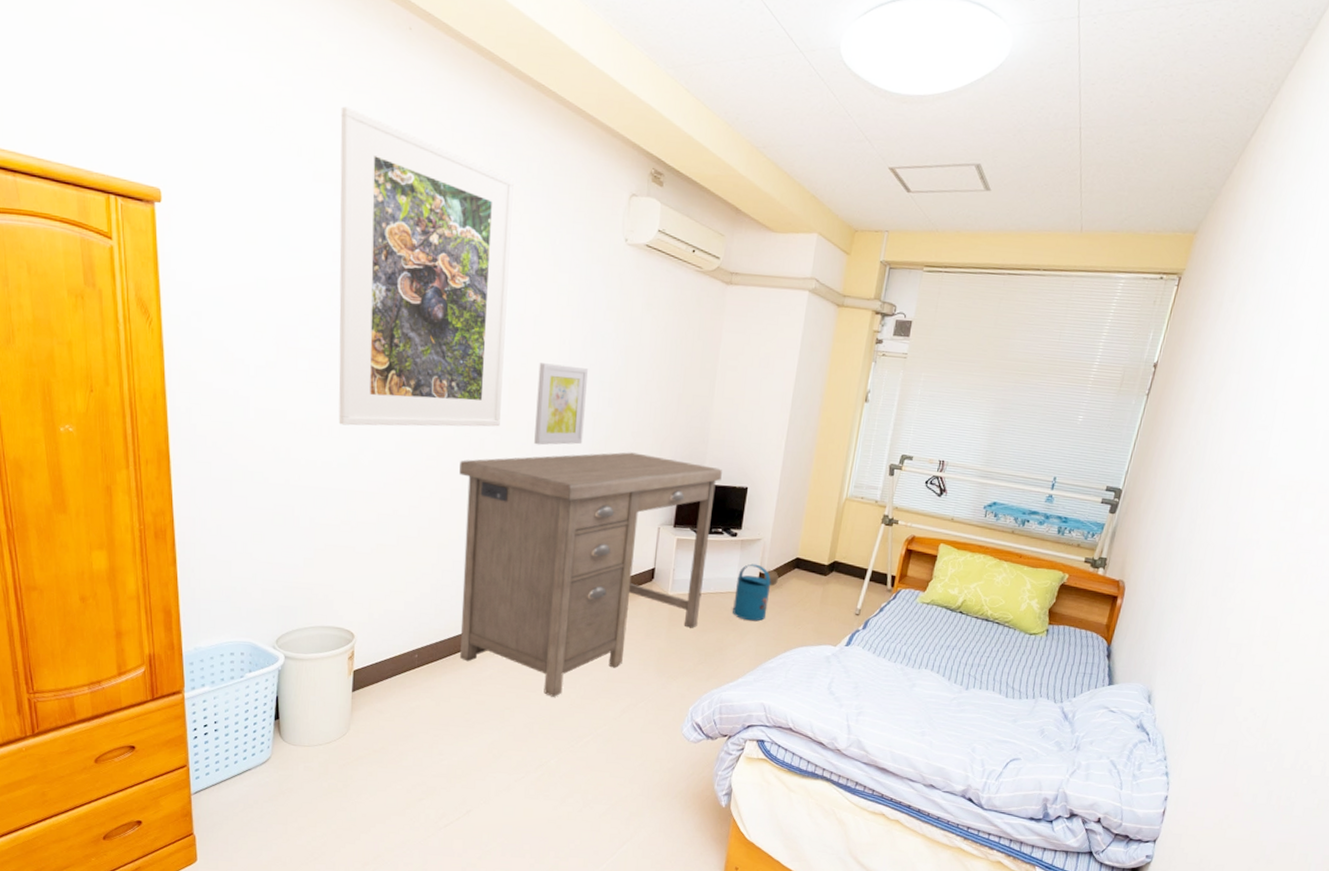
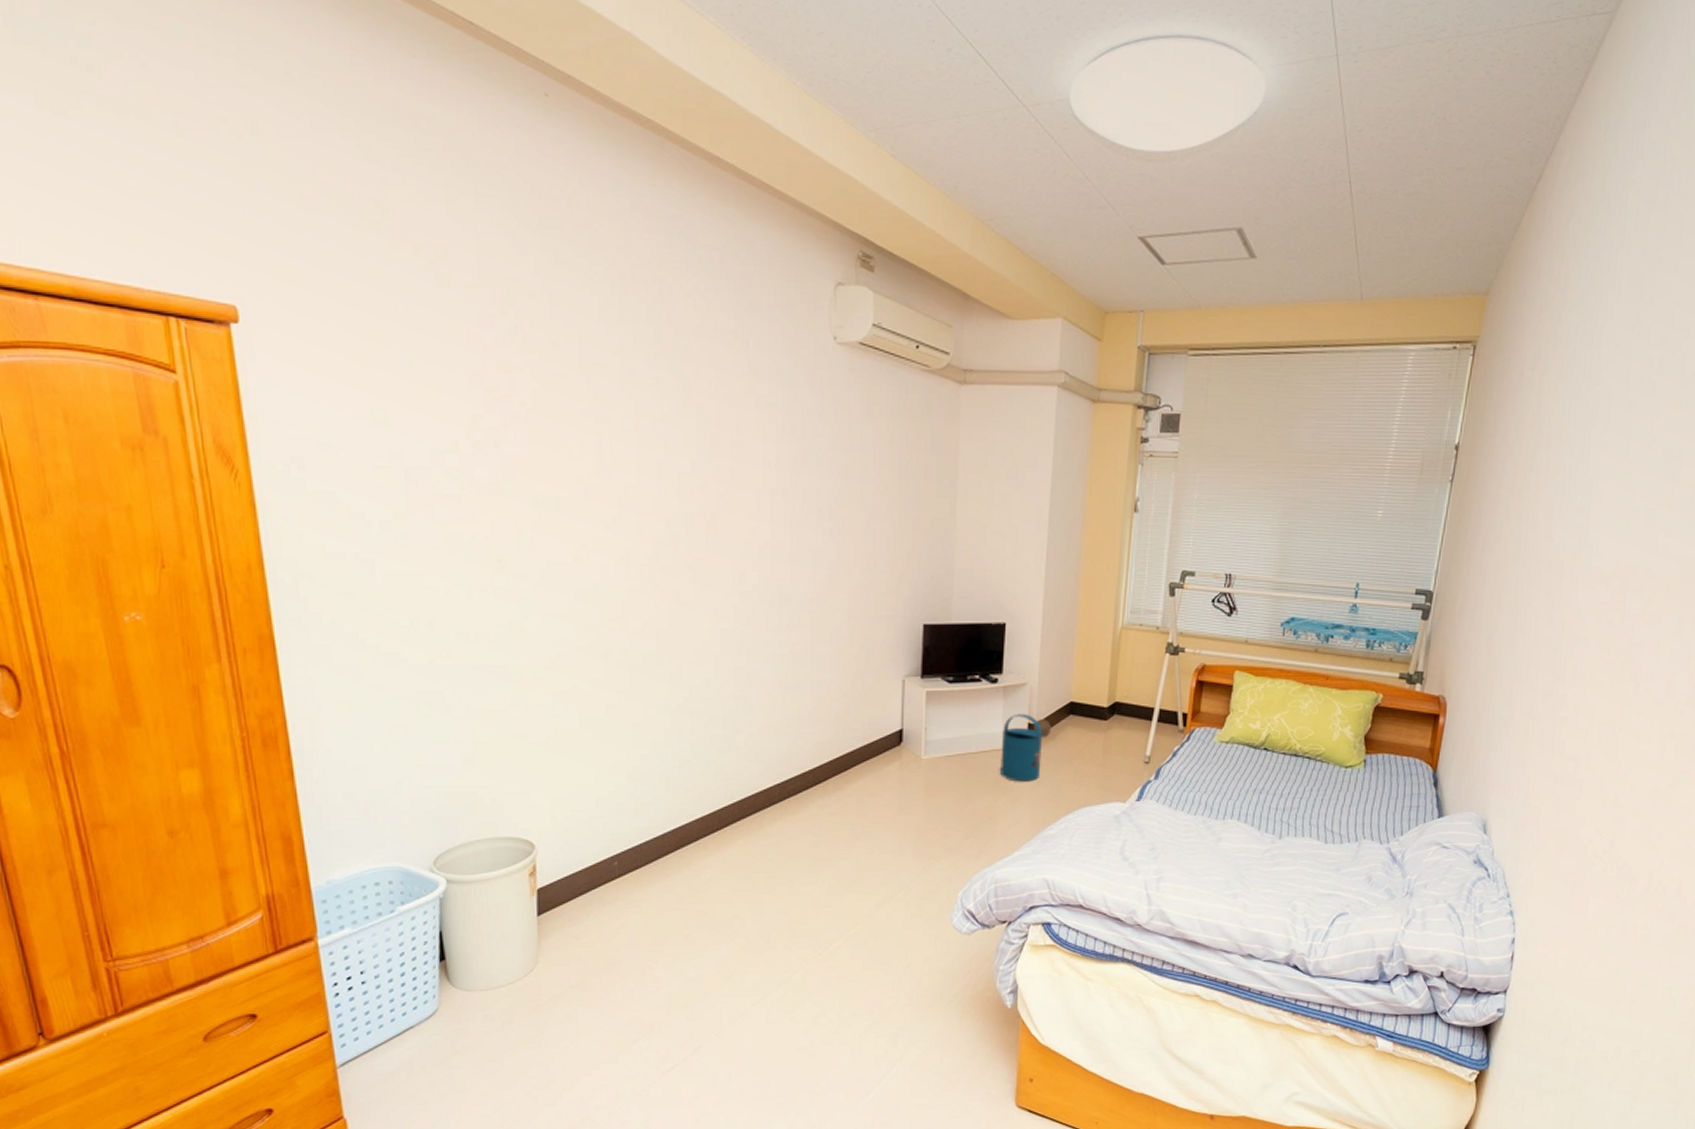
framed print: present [338,106,514,427] -> none [465,193,698,586]
desk: present [459,452,722,697] -> none [652,592,973,897]
wall art: present [534,363,589,446] -> none [741,492,803,592]

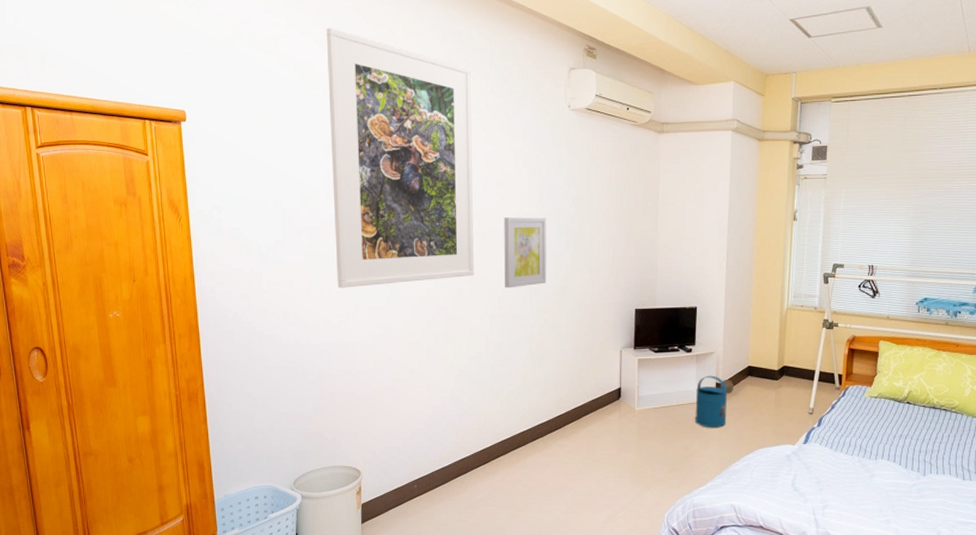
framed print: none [465,193,698,586] -> present [326,27,474,288]
wall art: none [741,492,803,592] -> present [504,217,547,288]

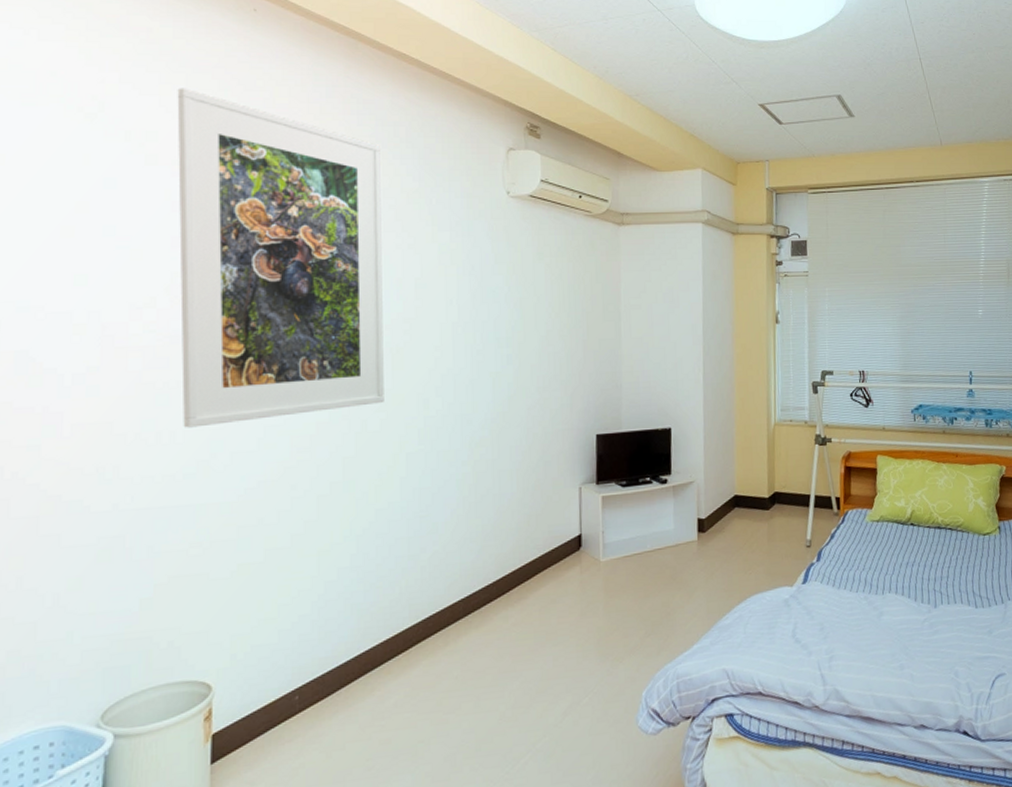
wall art: present [504,217,547,288] -> none [425,326,483,417]
watering can: present [695,375,734,428] -> none [674,509,719,576]

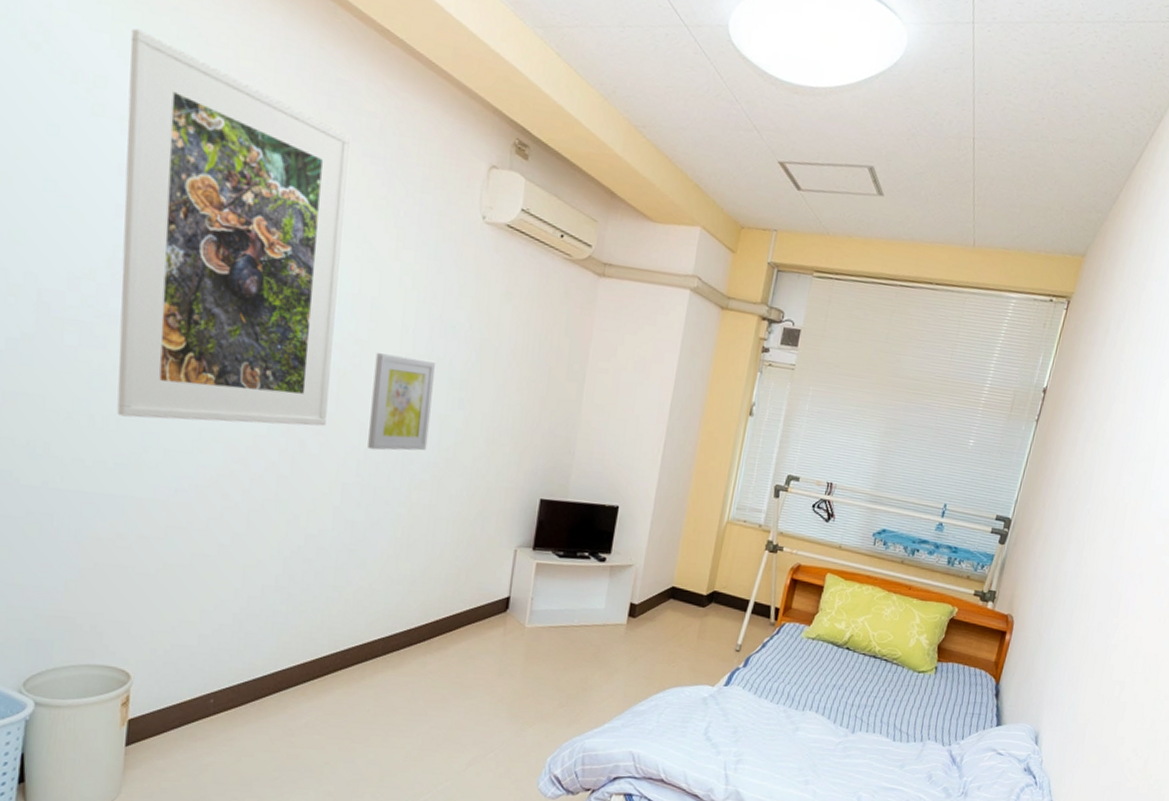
wall art: none [425,326,483,417] -> present [368,353,436,451]

